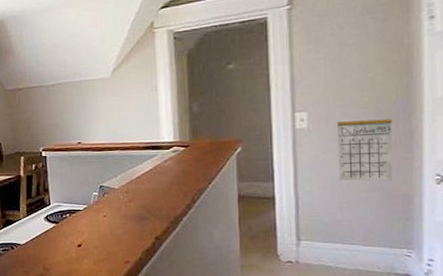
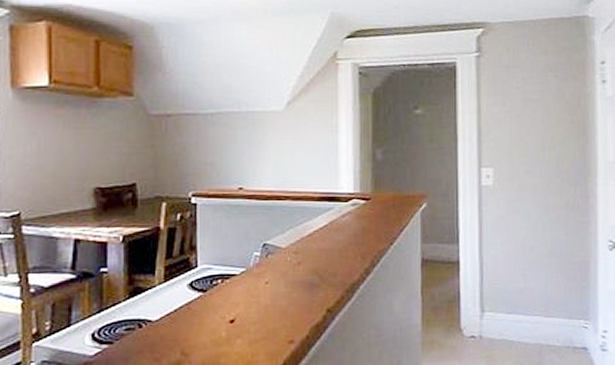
calendar: present [337,106,392,182] -> none [521,166,571,247]

